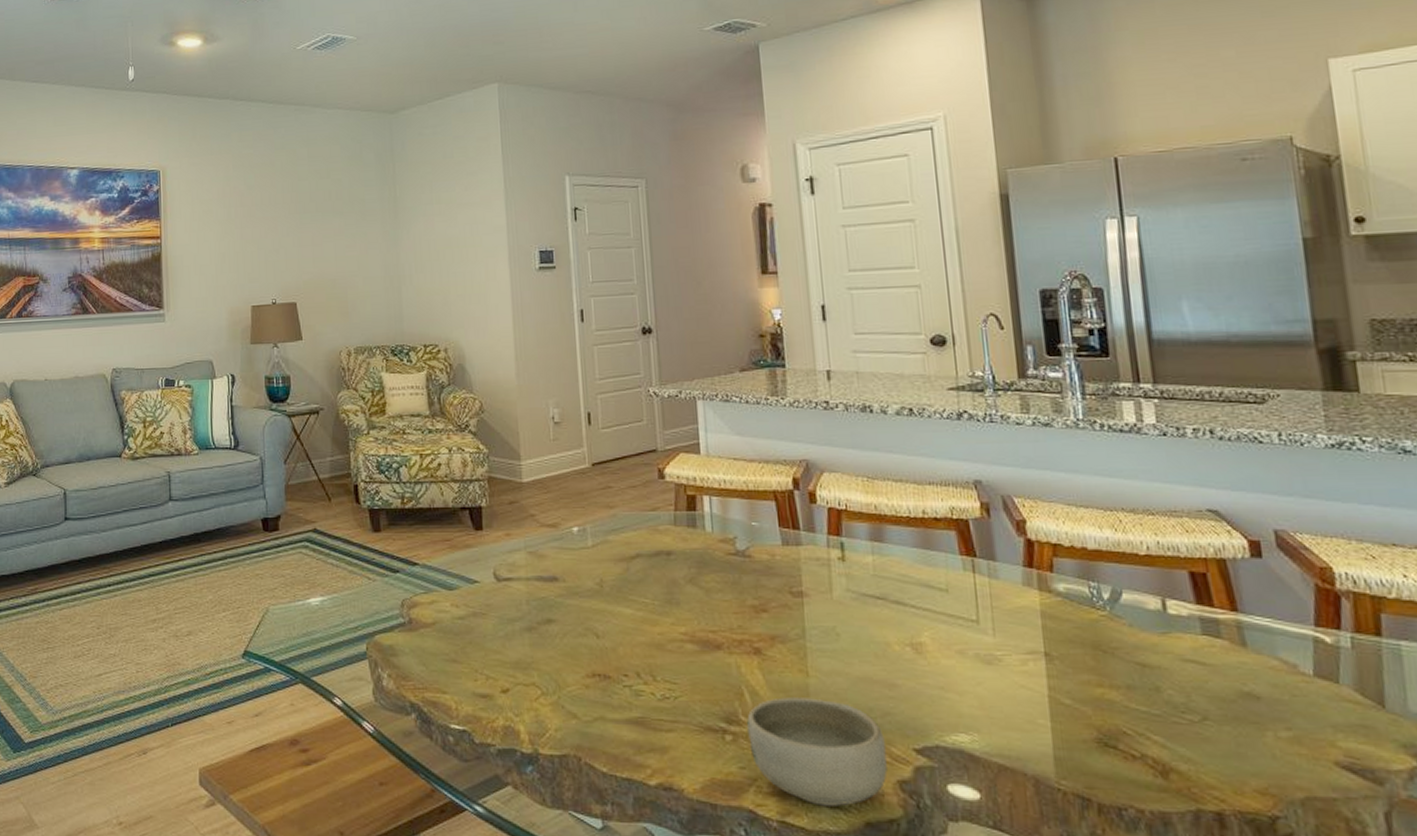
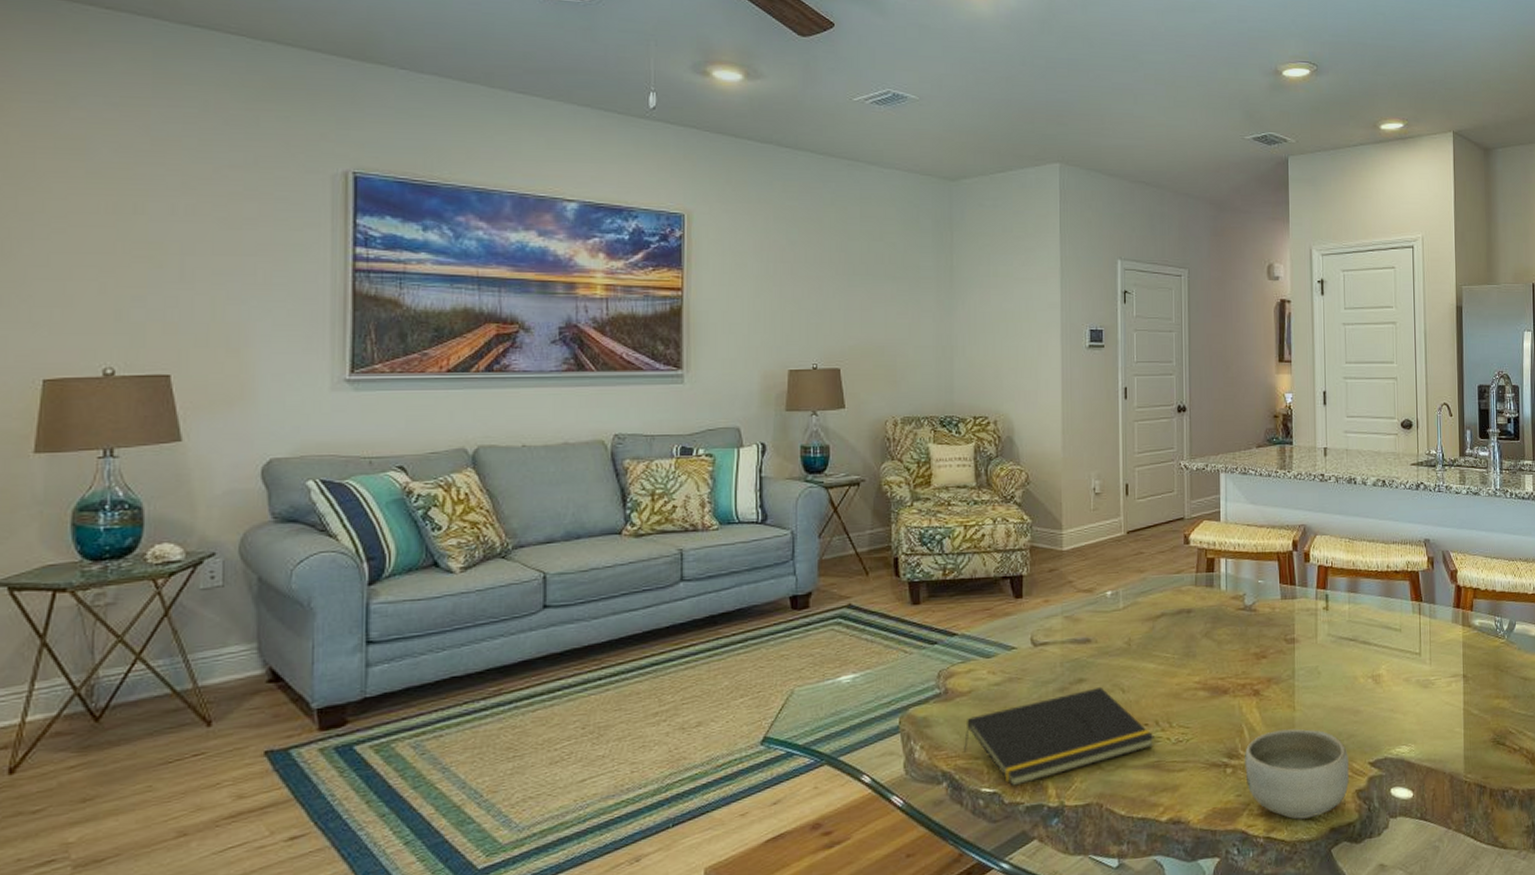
notepad: none [431,629,638,726] -> present [964,686,1156,787]

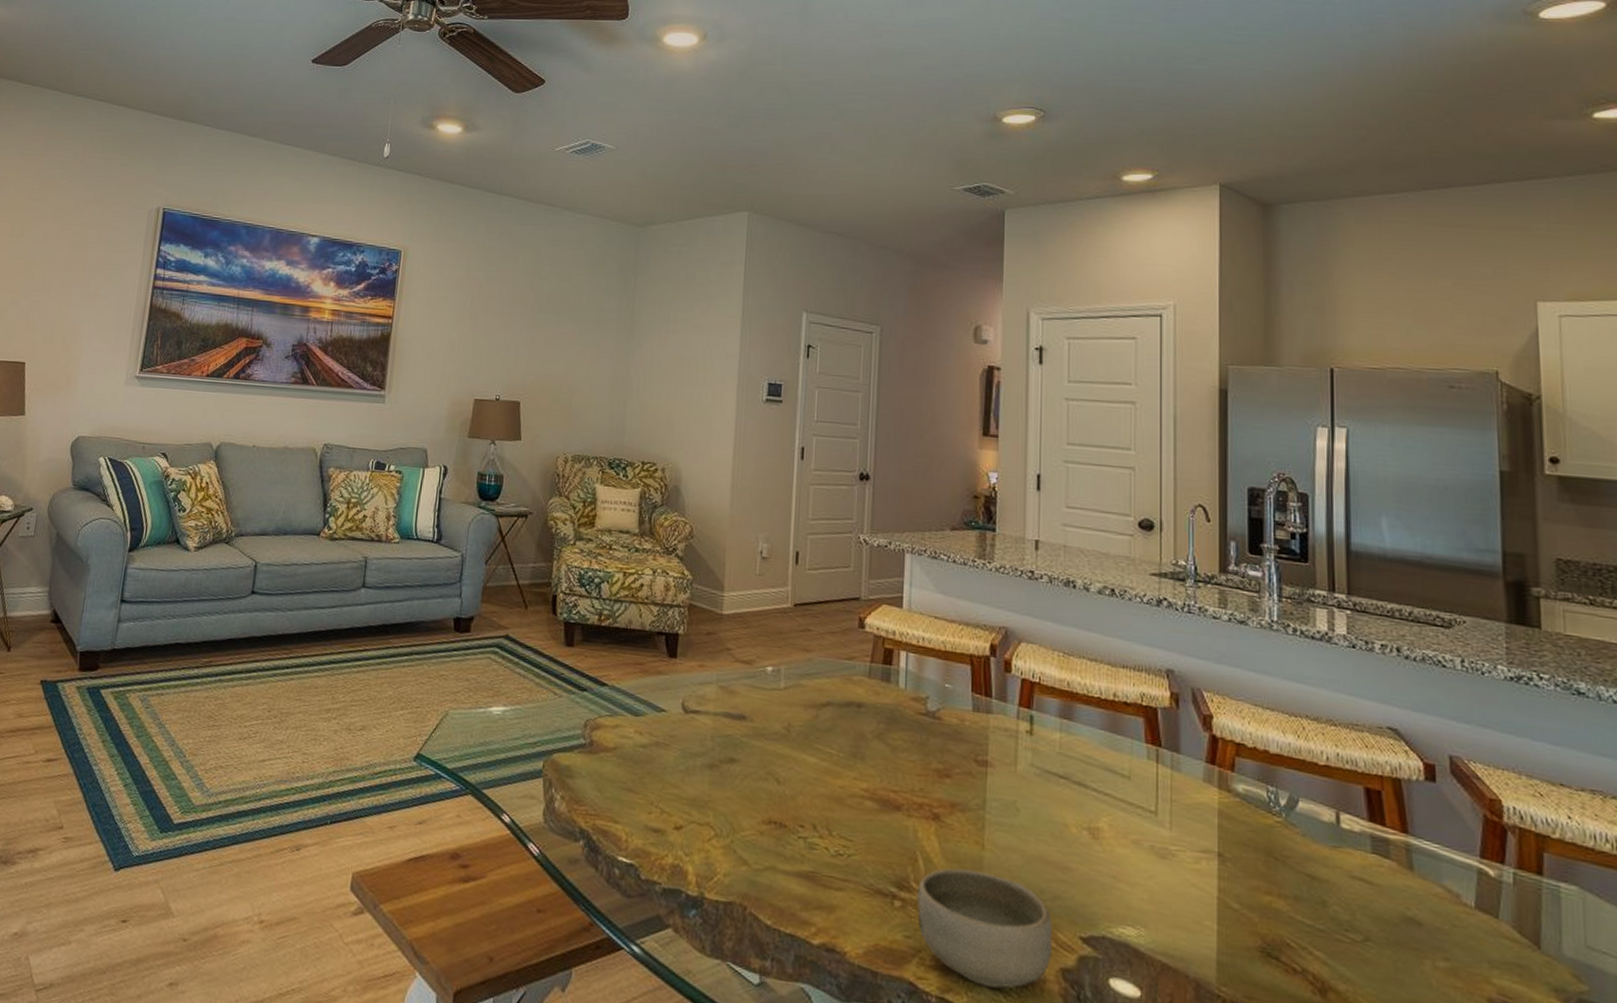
notepad: present [964,686,1156,787] -> none [604,771,812,864]

